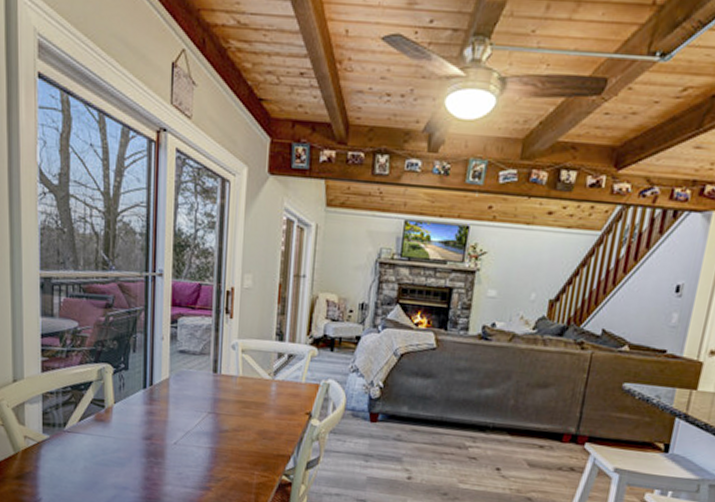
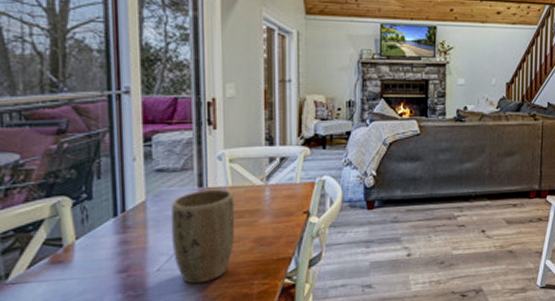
plant pot: none [187,375,243,464] -> present [170,189,235,284]

